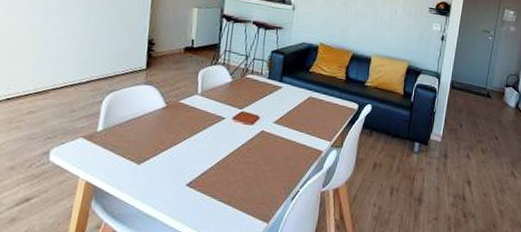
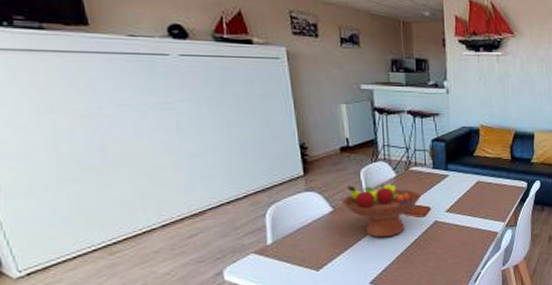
fruit bowl: none [175,84,252,141] -> present [341,183,421,238]

